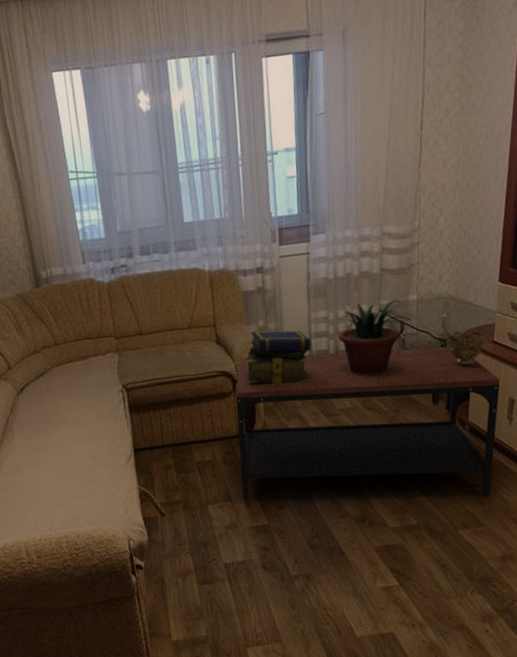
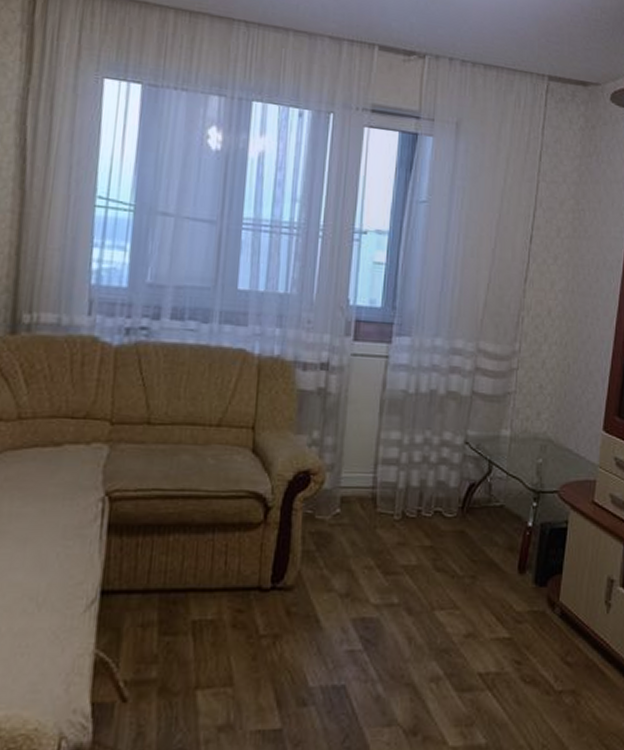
coffee table: present [235,347,500,500] -> none [251,479,598,708]
stack of books: present [247,330,312,385] -> none [285,443,377,522]
potted plant: present [338,299,412,376] -> none [411,430,502,525]
decorative bowl: present [446,331,486,367] -> none [540,482,585,529]

